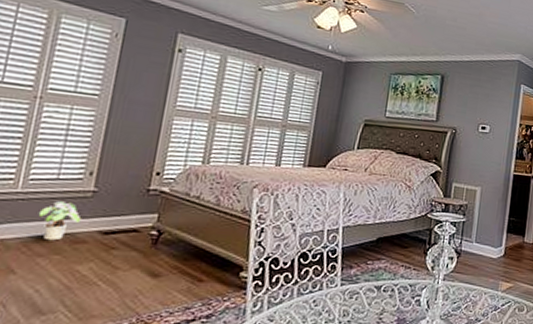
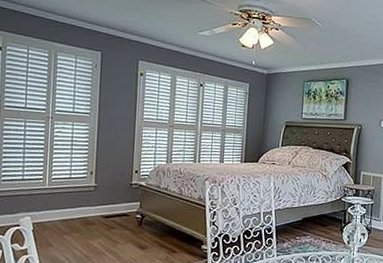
potted plant: present [38,201,82,241] -> none [61,194,89,223]

